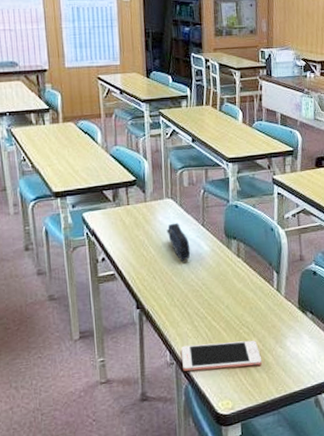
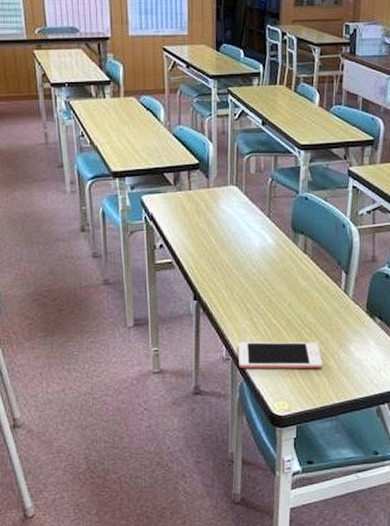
pencil case: present [166,223,191,261] -> none [229,212,254,254]

